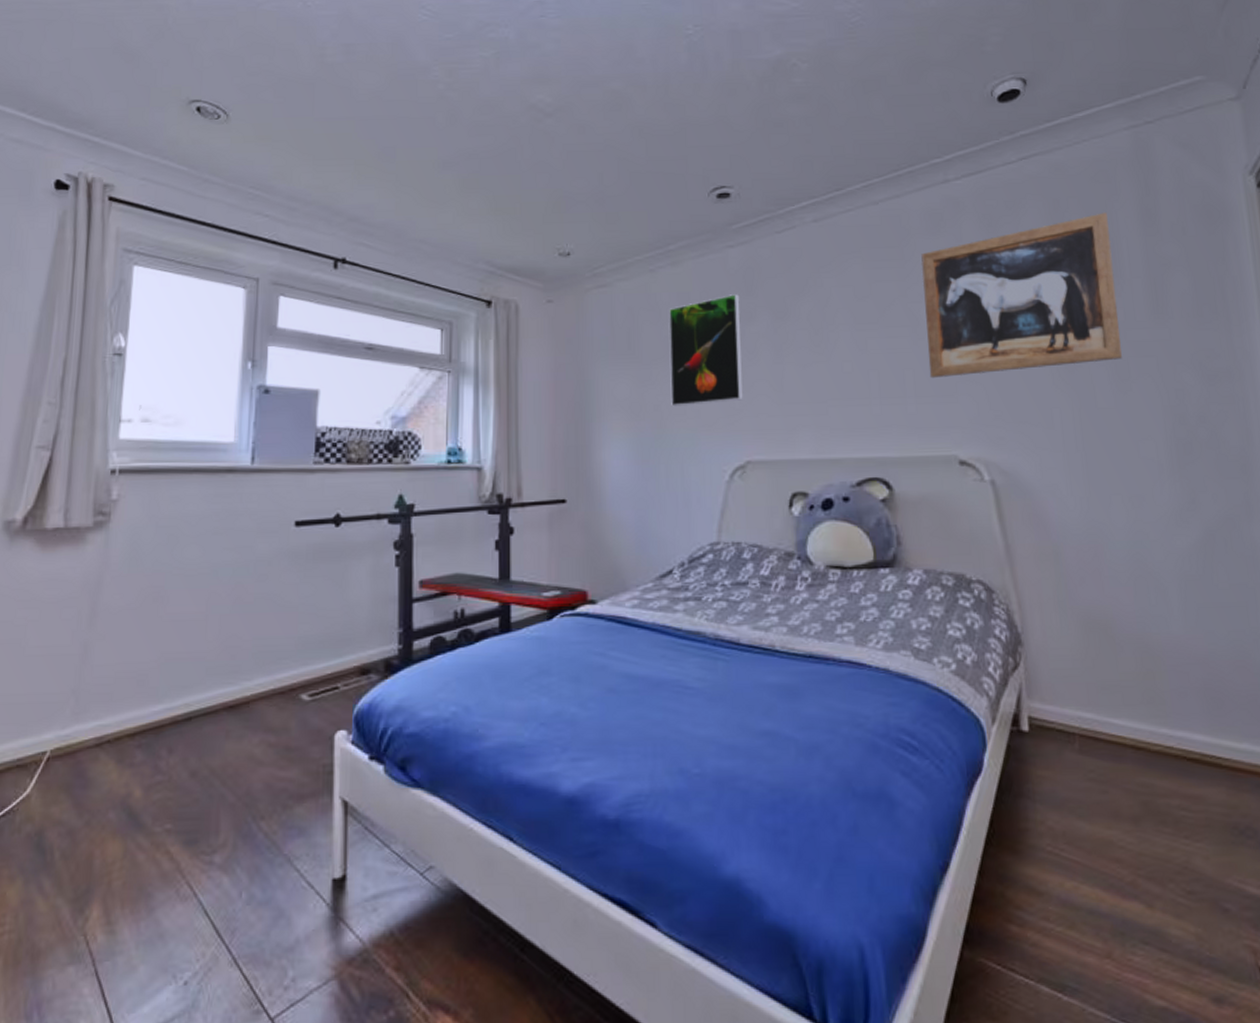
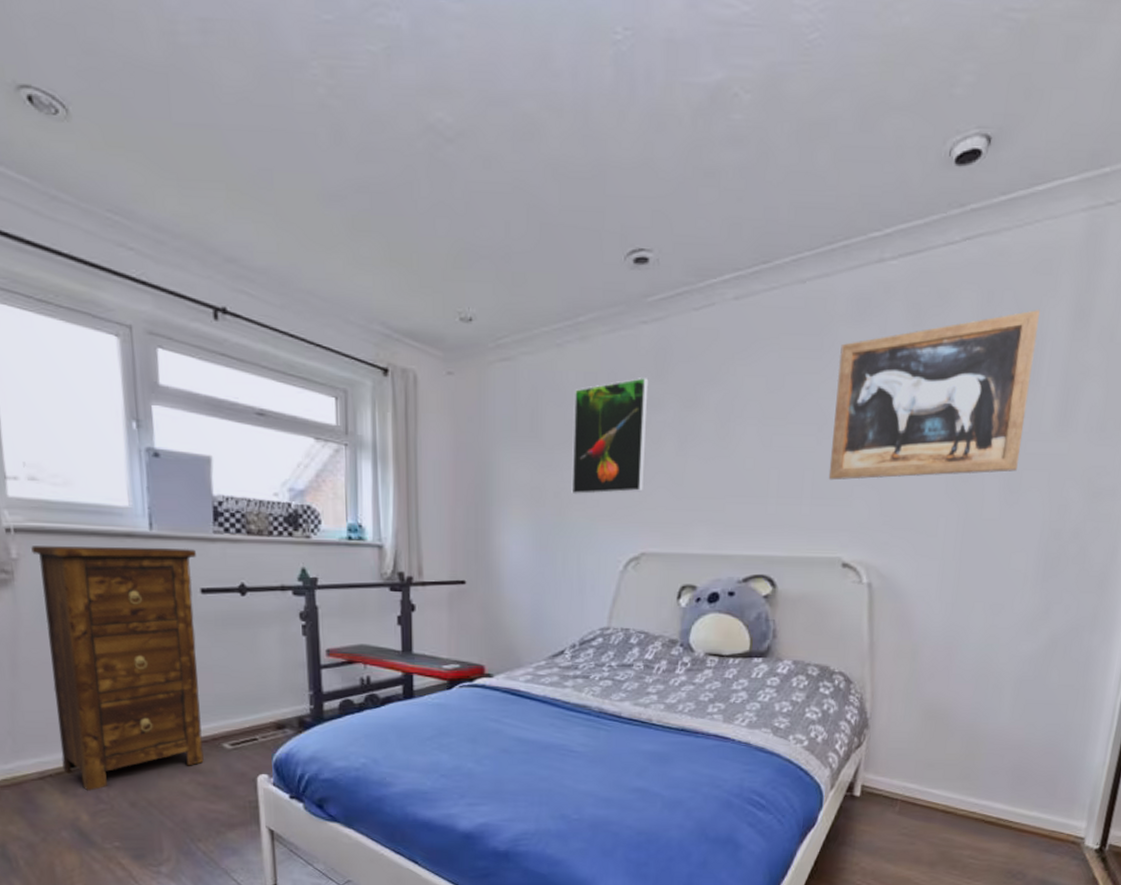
cabinet: none [123,480,294,759] -> present [31,546,204,791]

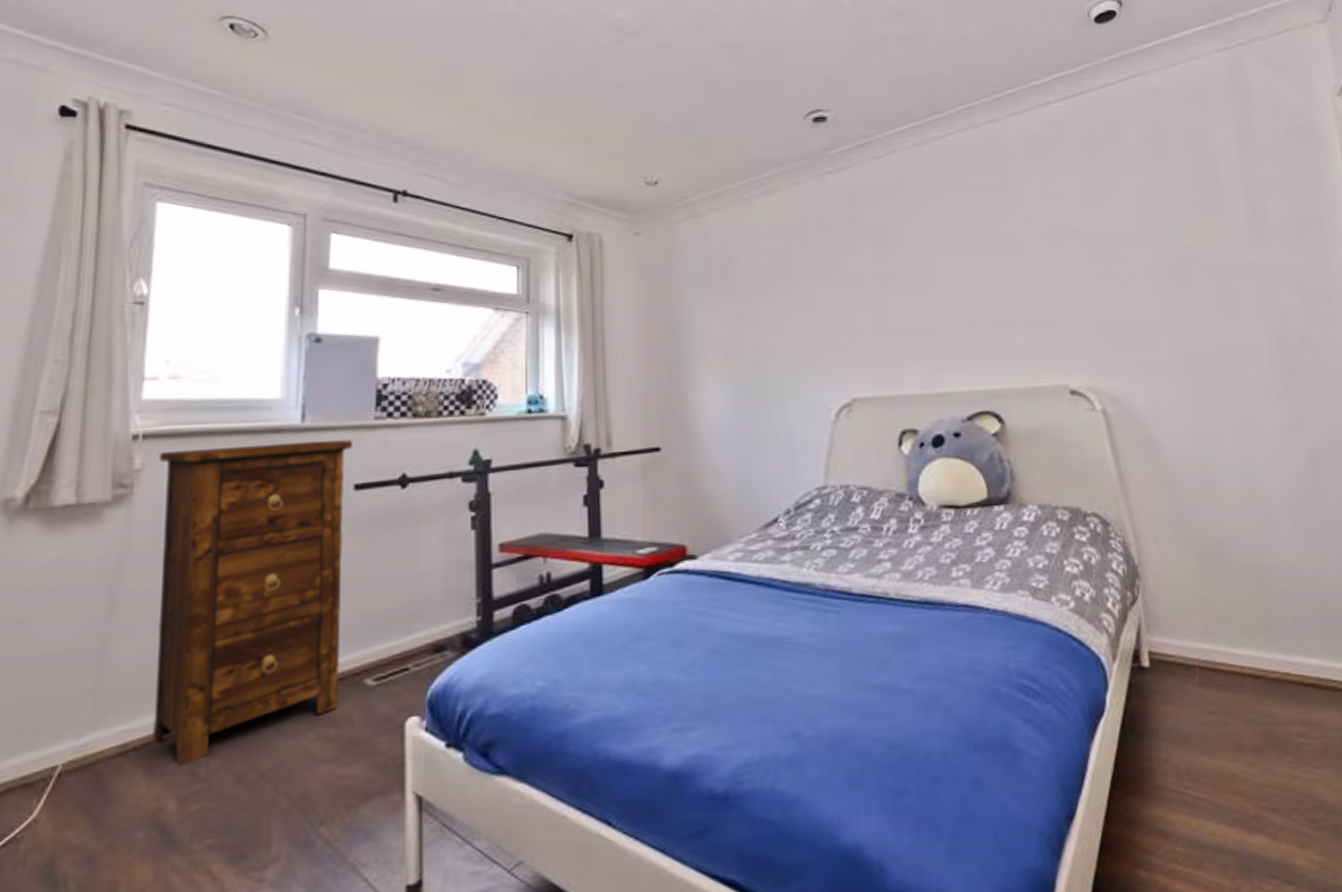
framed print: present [571,378,649,495] -> none [766,223,847,343]
wall art: present [828,310,1040,481] -> none [1024,134,1225,306]

